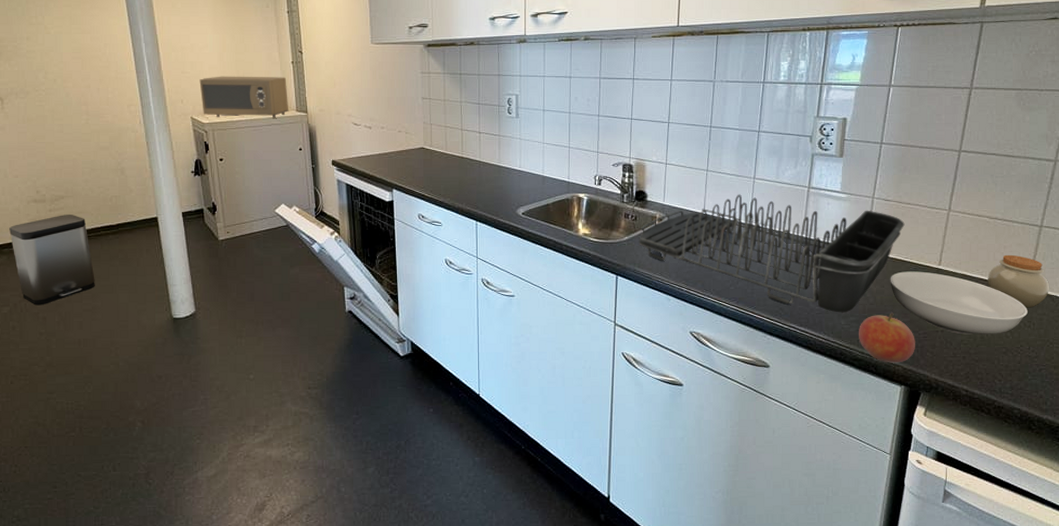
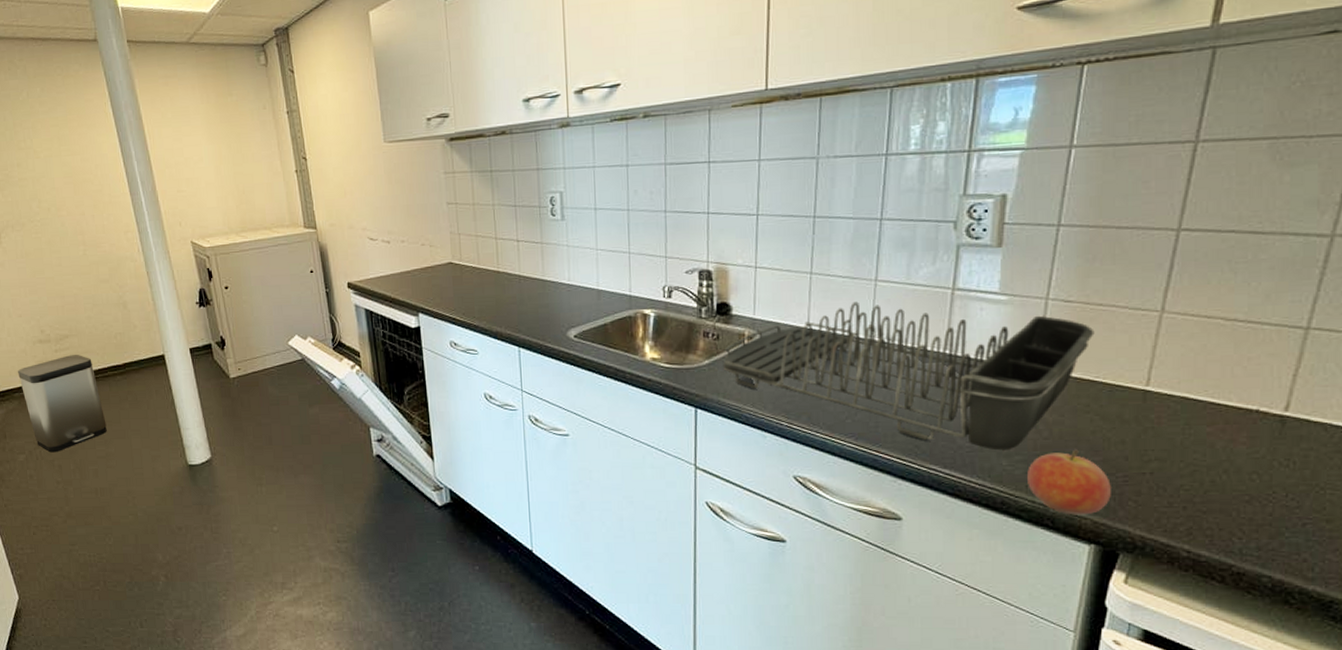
microwave: present [199,76,289,118] -> none [197,189,296,241]
bowl: present [890,271,1028,335] -> none [1072,394,1285,478]
jar: present [988,254,1050,308] -> none [1222,368,1321,441]

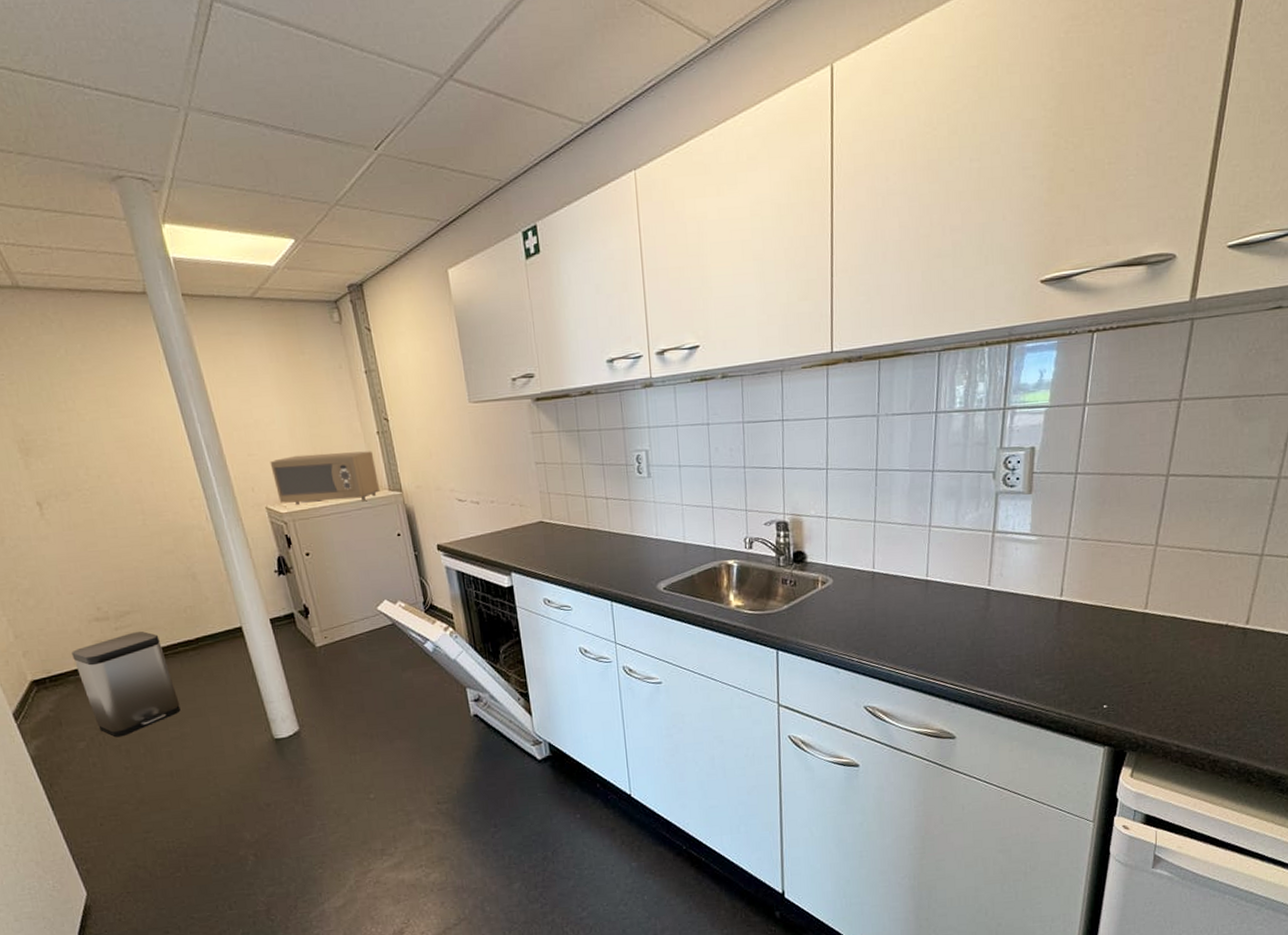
microwave: none [197,189,296,241] -> present [270,451,381,506]
dish rack: present [722,301,1095,451] -> none [800,546,1105,672]
fruit: present [1027,449,1111,515] -> none [1055,666,1120,723]

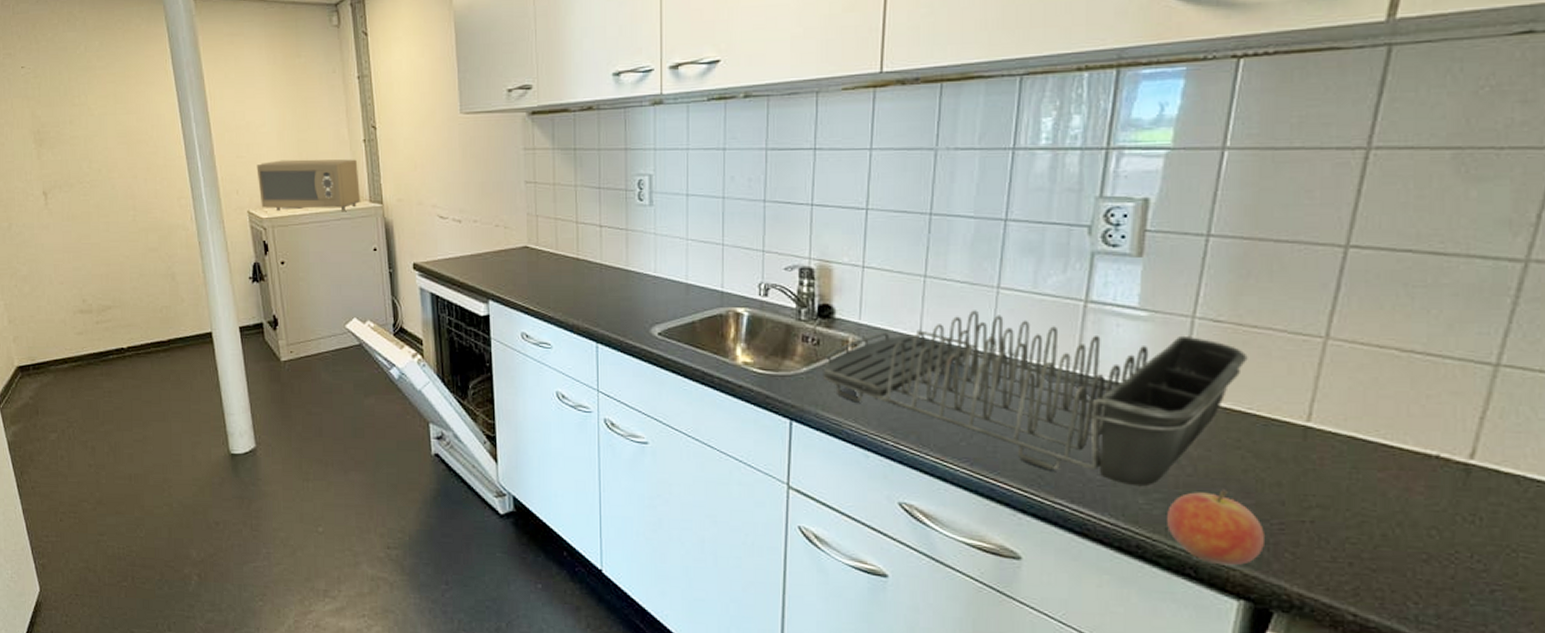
pedal bin: present [72,631,181,738] -> none [55,328,146,433]
dish rack: none [800,546,1105,672] -> present [823,310,1248,487]
fruit: none [1055,666,1120,723] -> present [1167,490,1264,566]

